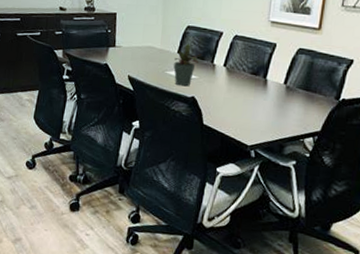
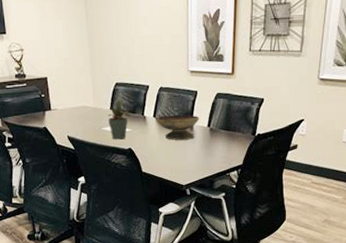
decorative bowl: none [227,66,275,96] -> present [157,115,199,140]

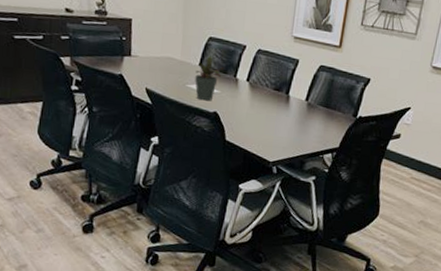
decorative bowl: present [157,115,199,140] -> none [250,81,297,112]

